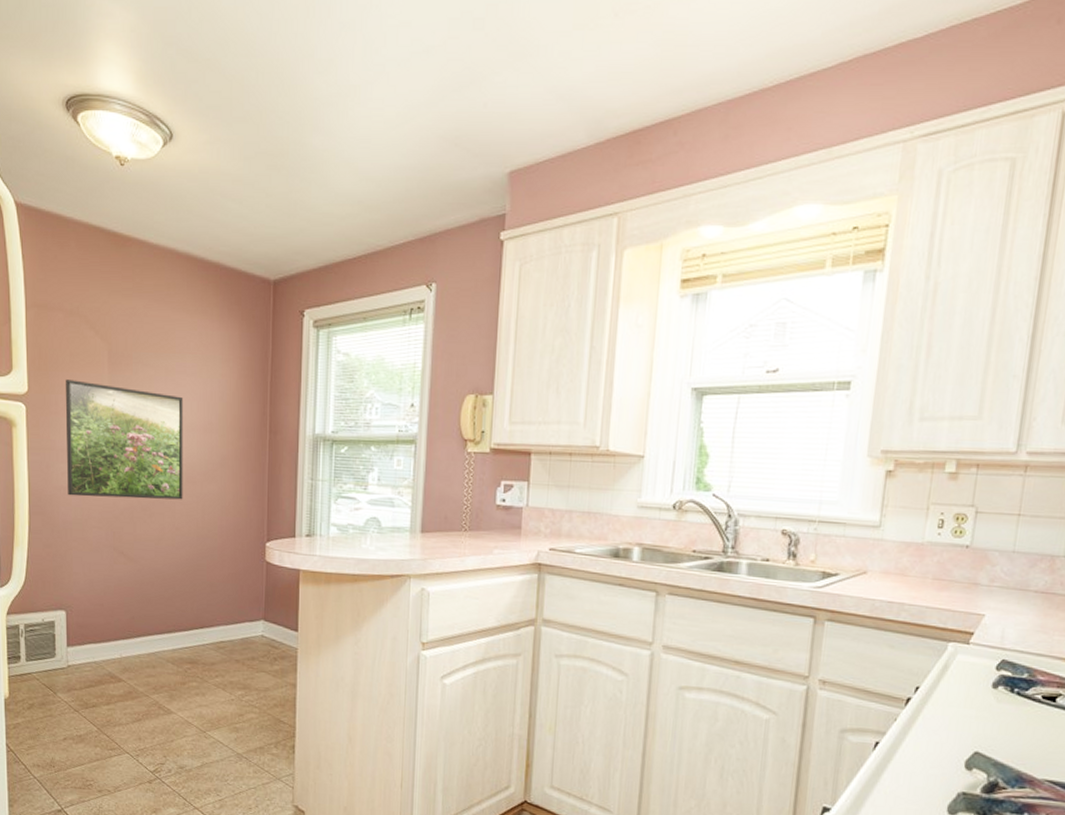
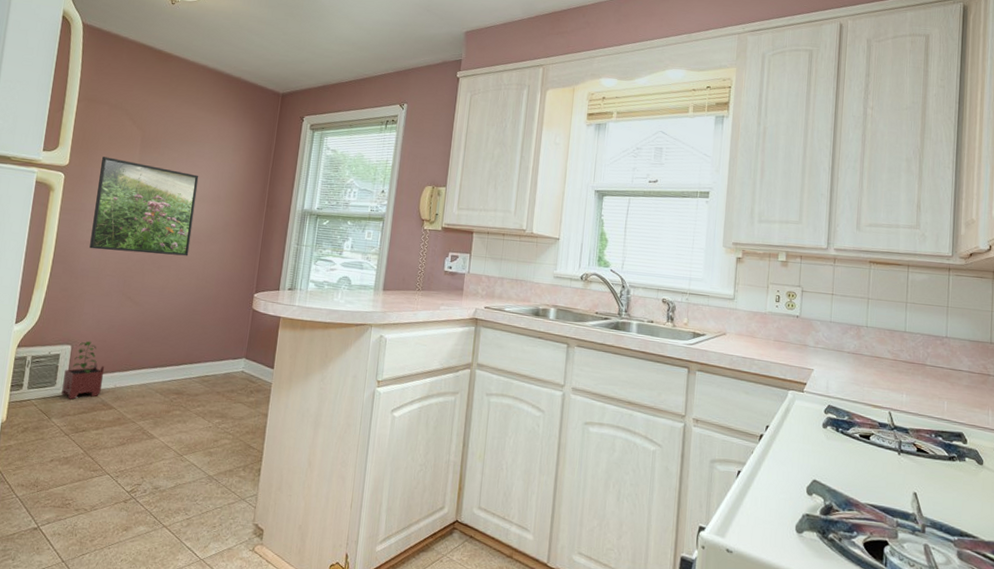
planter: none [63,605,107,672] -> present [61,341,105,400]

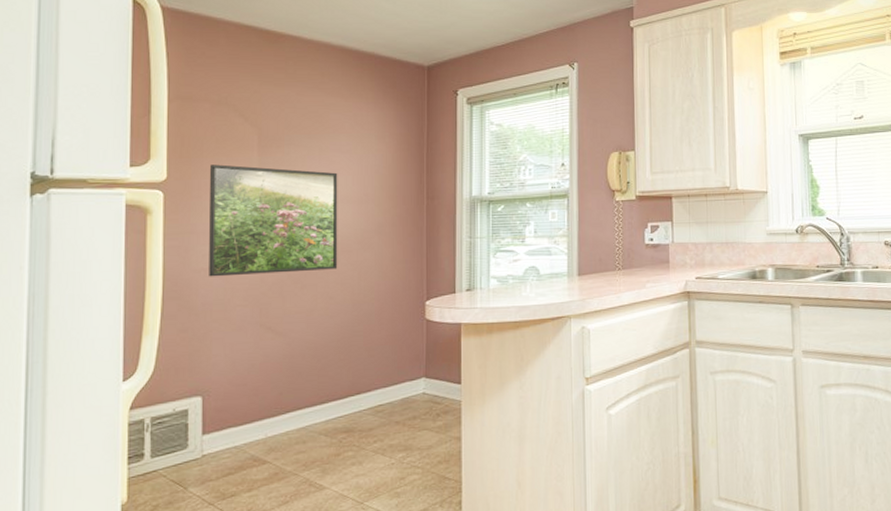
planter: present [61,341,105,400] -> none [197,387,250,462]

